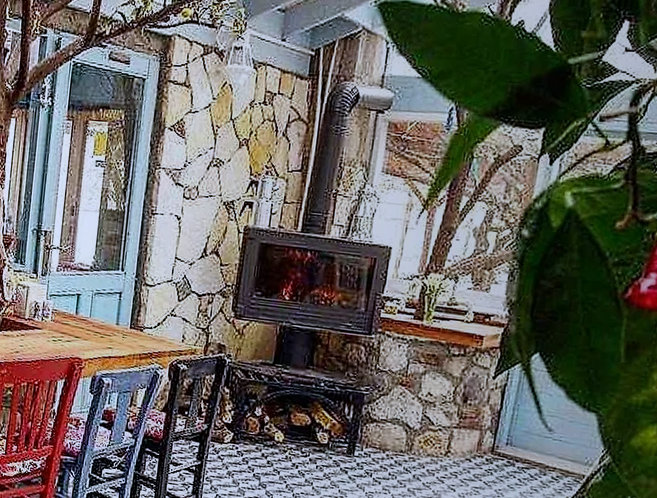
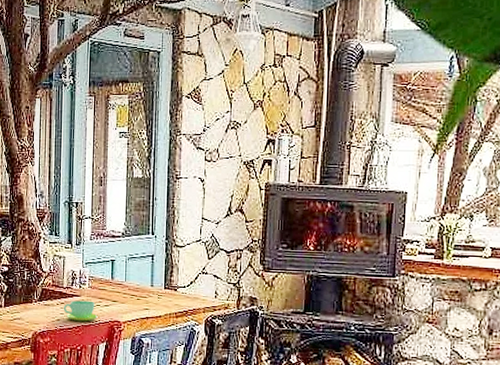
cup: none [23,333,59,356] -> present [63,300,98,322]

